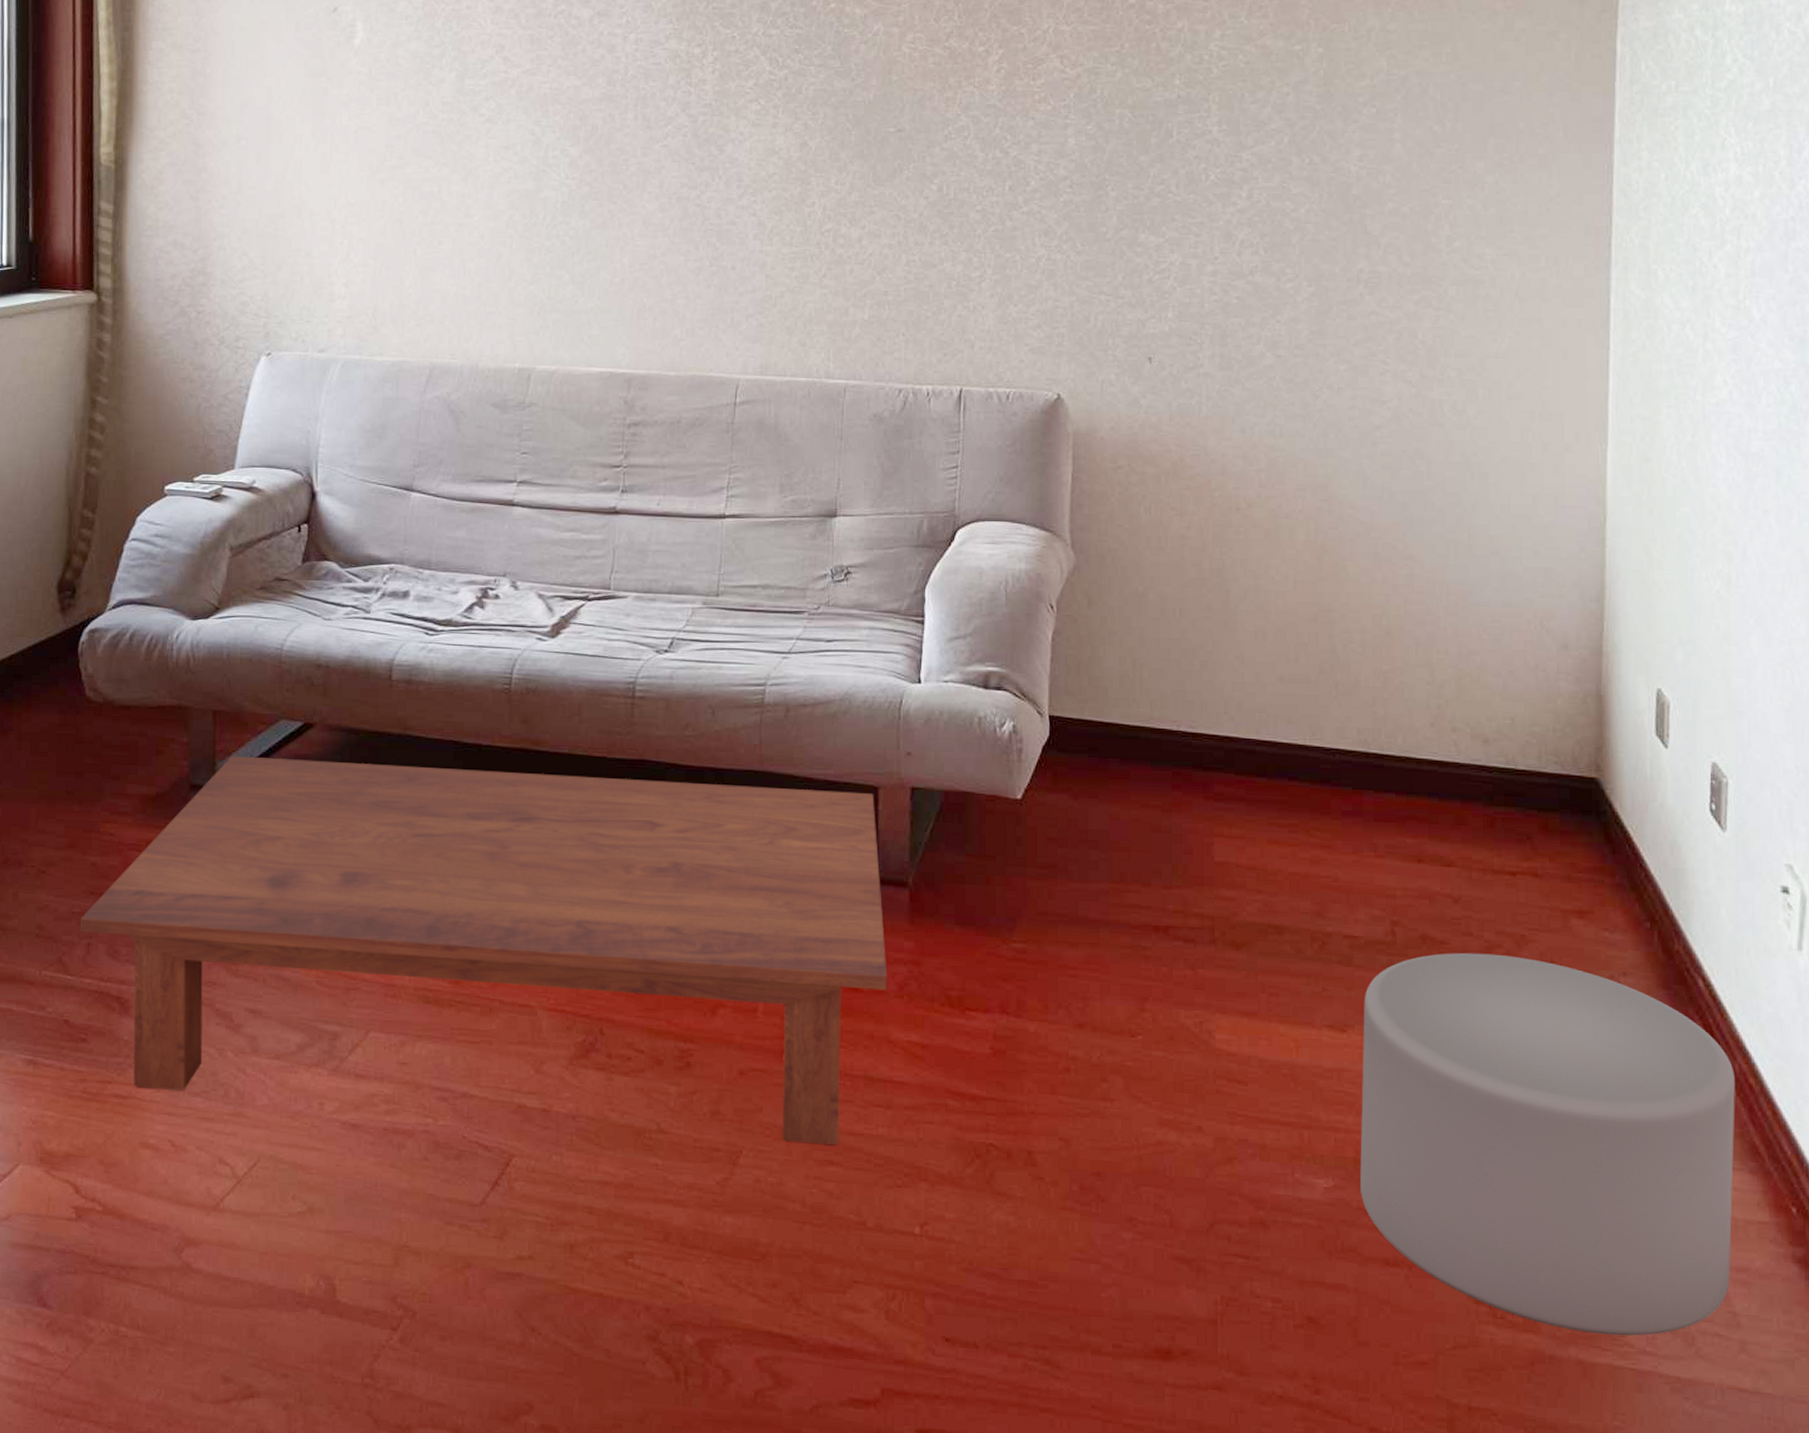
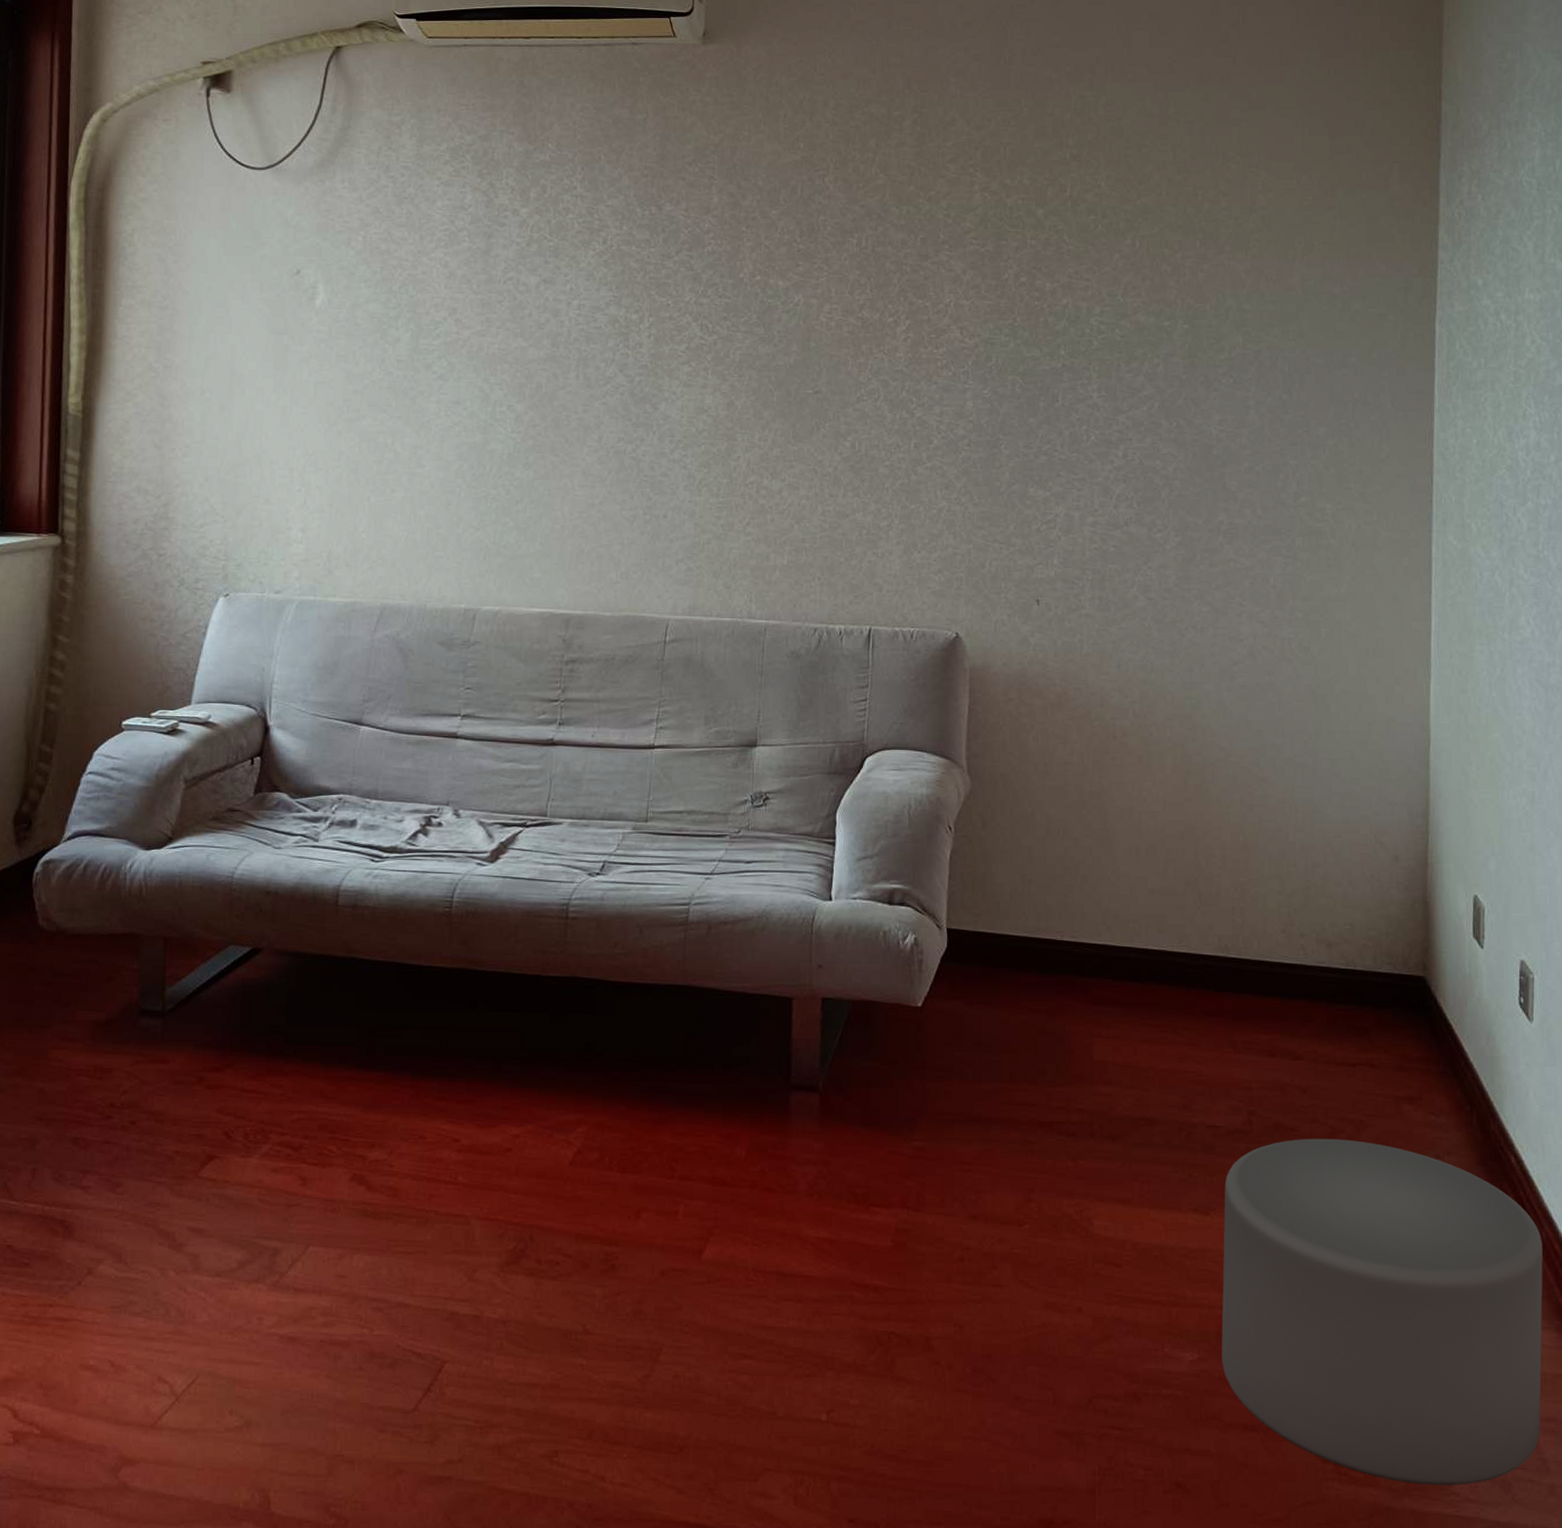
coffee table: present [81,755,888,1145] -> none [26,981,799,1339]

